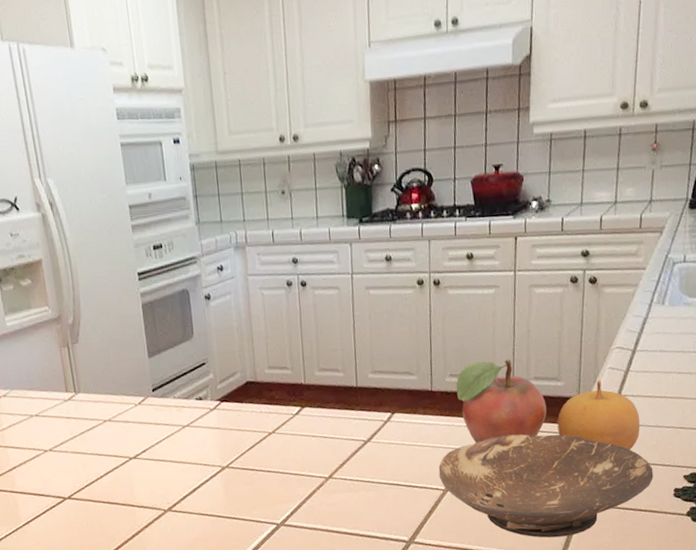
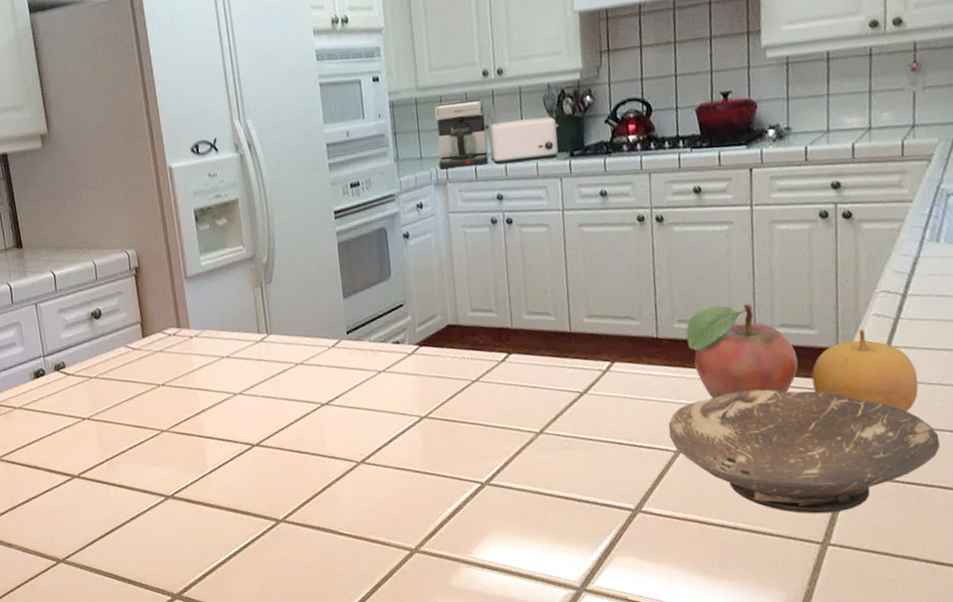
coffee maker: none [233,163,285,233] -> present [434,97,489,170]
toaster: none [284,184,349,229] -> present [488,116,559,165]

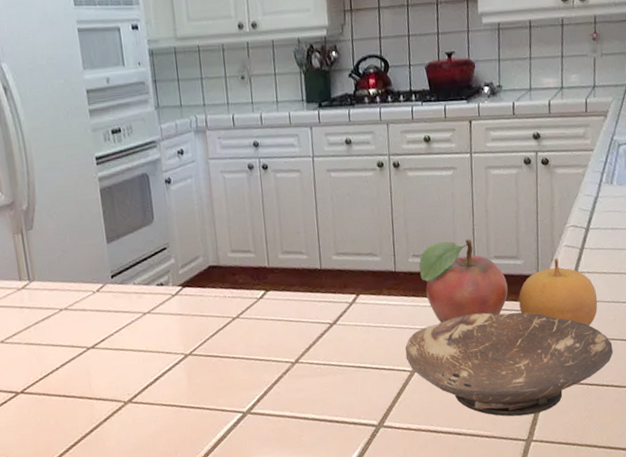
coffee maker: present [434,97,489,170] -> none [193,49,245,118]
toaster: present [488,116,559,165] -> none [244,69,308,114]

